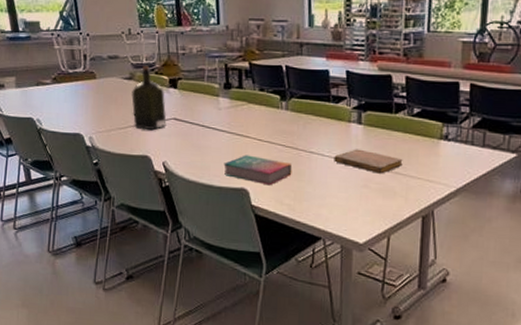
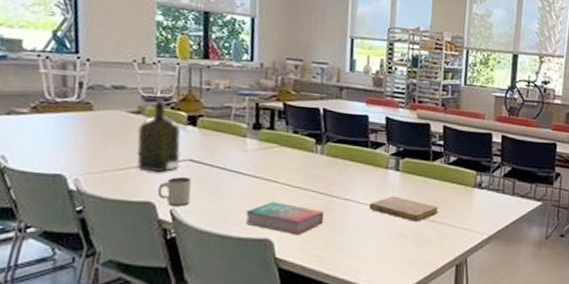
mug: none [152,134,178,159] -> present [157,177,192,206]

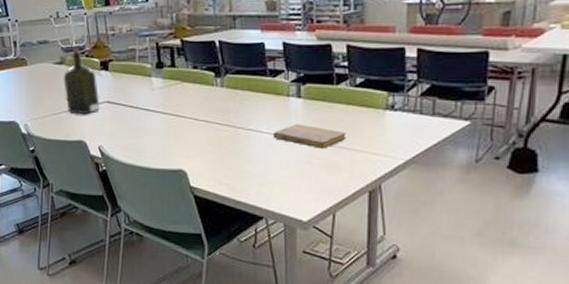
mug: present [157,177,192,206] -> none [86,118,113,143]
book: present [246,201,325,236] -> none [160,135,230,166]

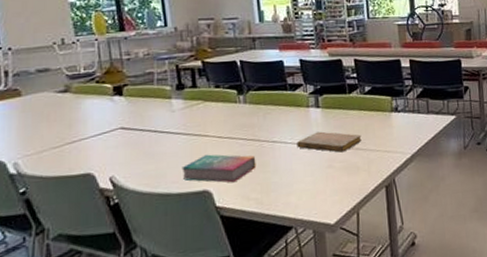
liquor: present [63,49,100,115] -> none [68,76,112,146]
book: none [160,135,230,166] -> present [182,154,256,183]

